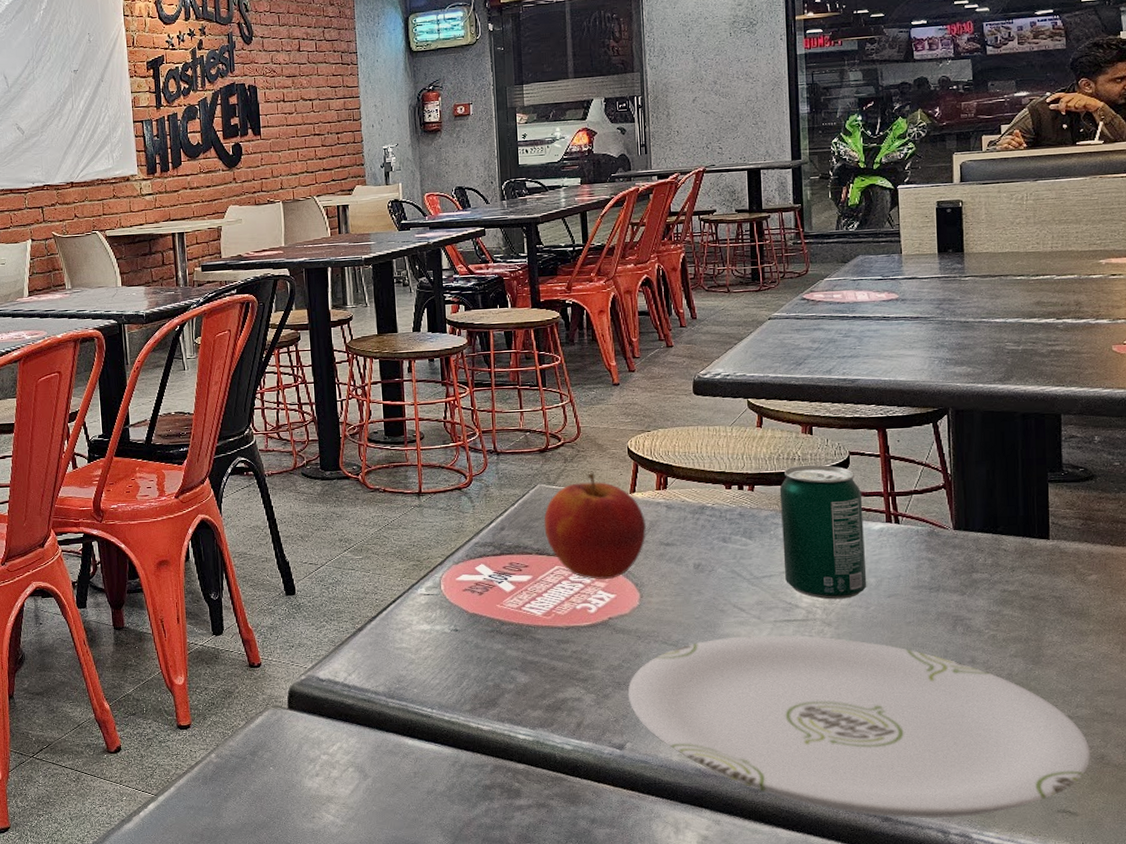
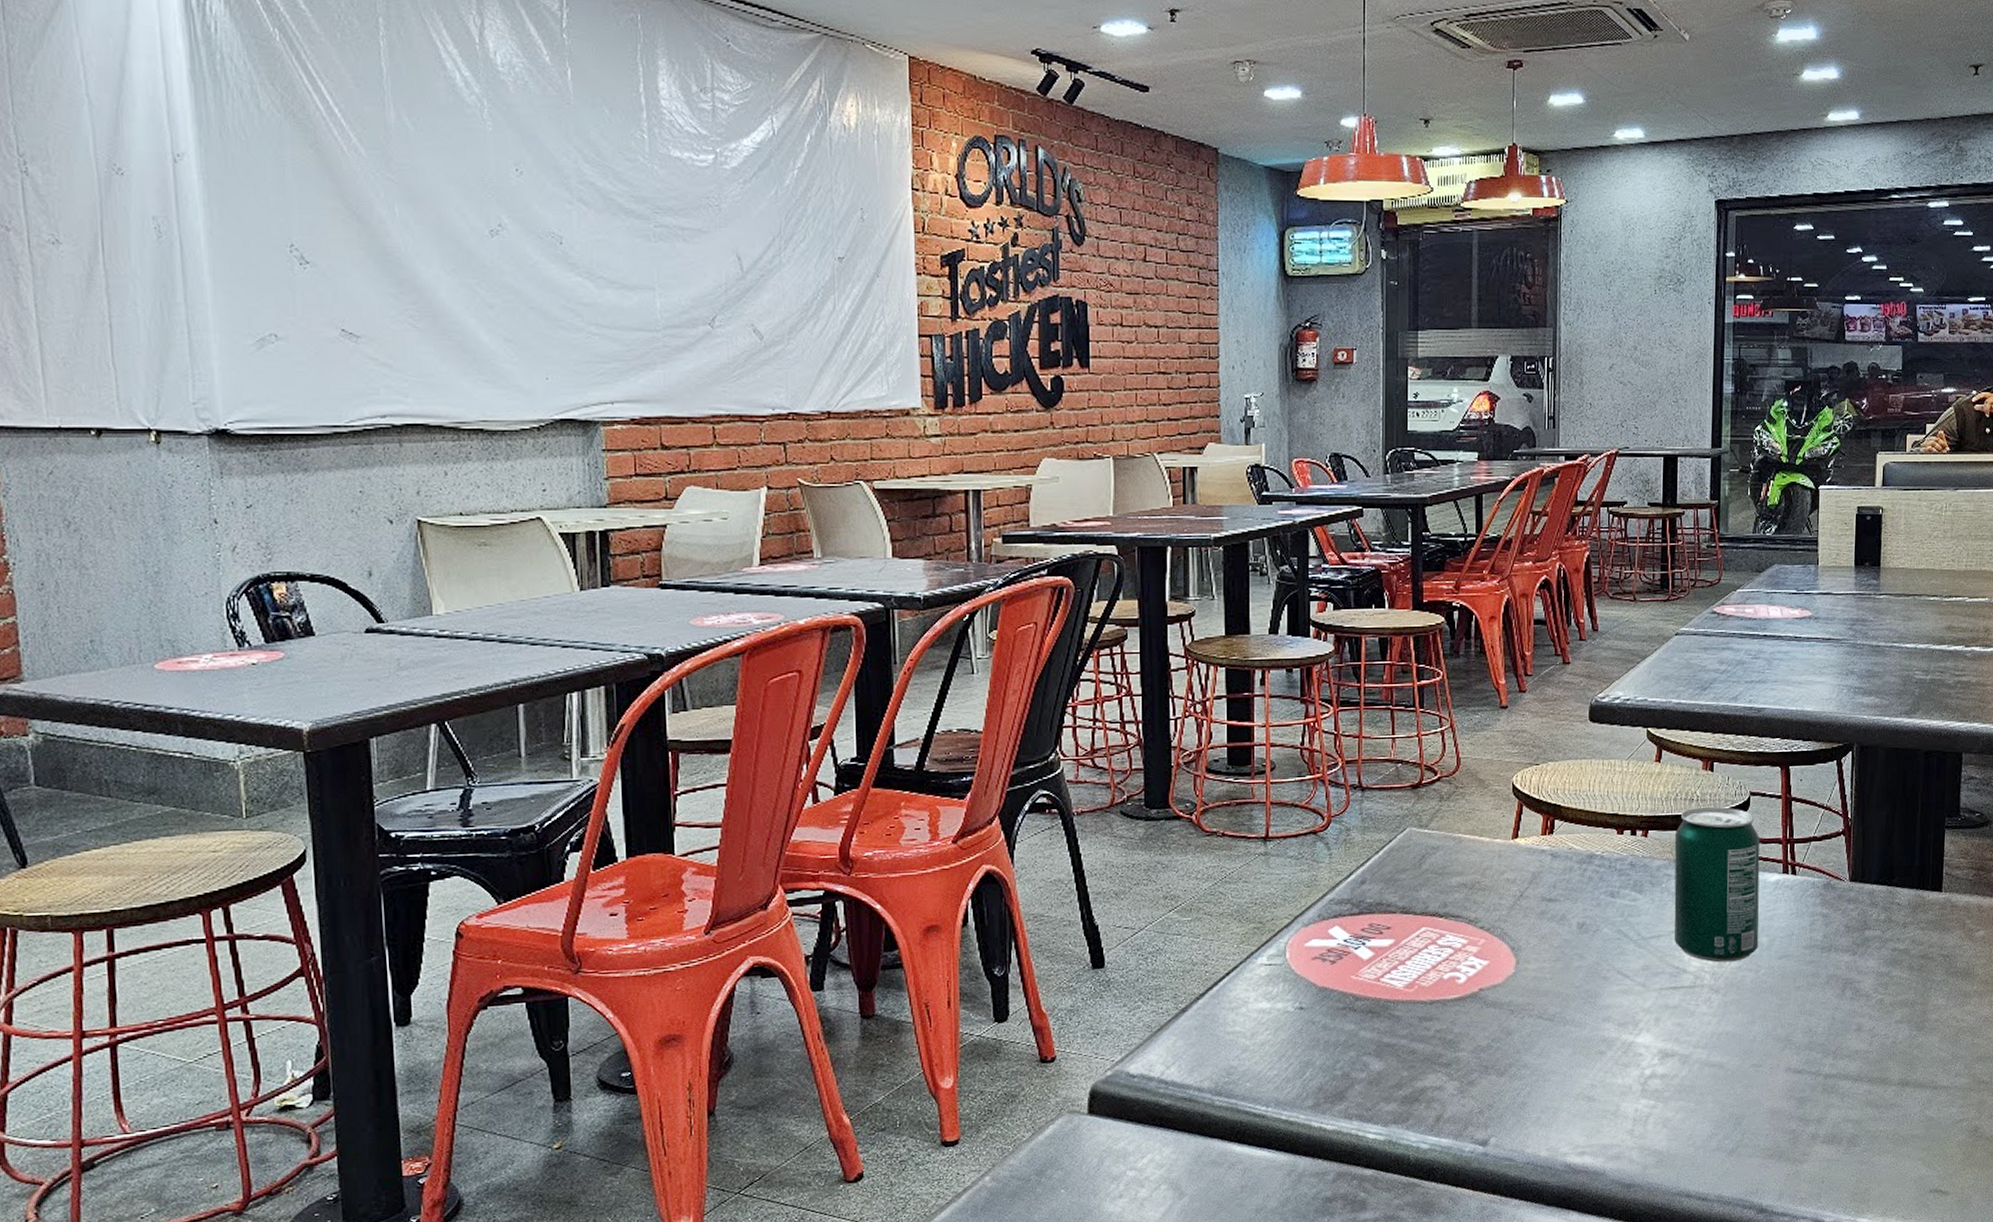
apple: present [544,472,647,580] -> none [1412,813,1528,944]
plate: present [627,635,1091,819] -> none [1495,1004,1966,1208]

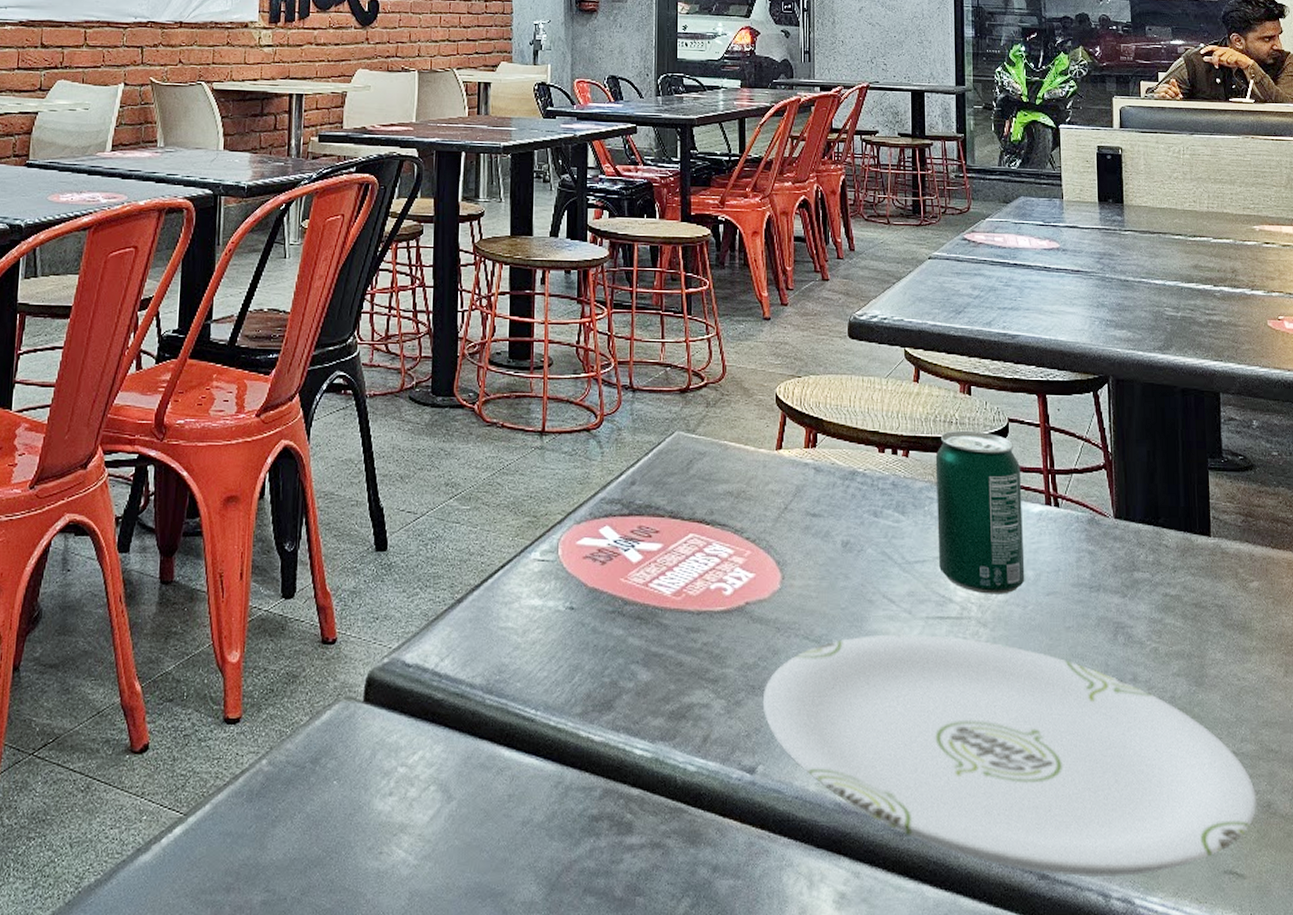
plate: none [1495,1004,1966,1208] -> present [762,634,1257,878]

